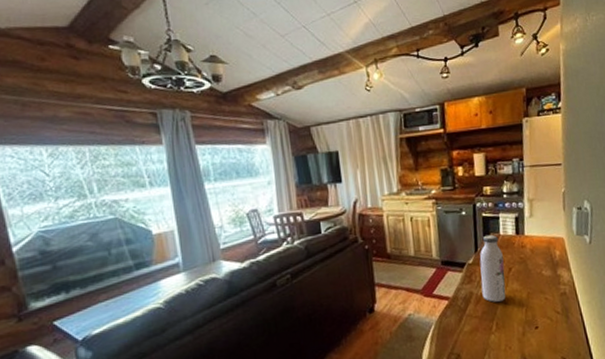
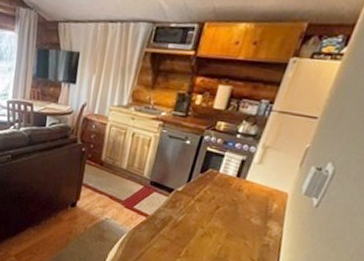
water bottle: present [479,234,506,302] -> none [180,169,216,233]

